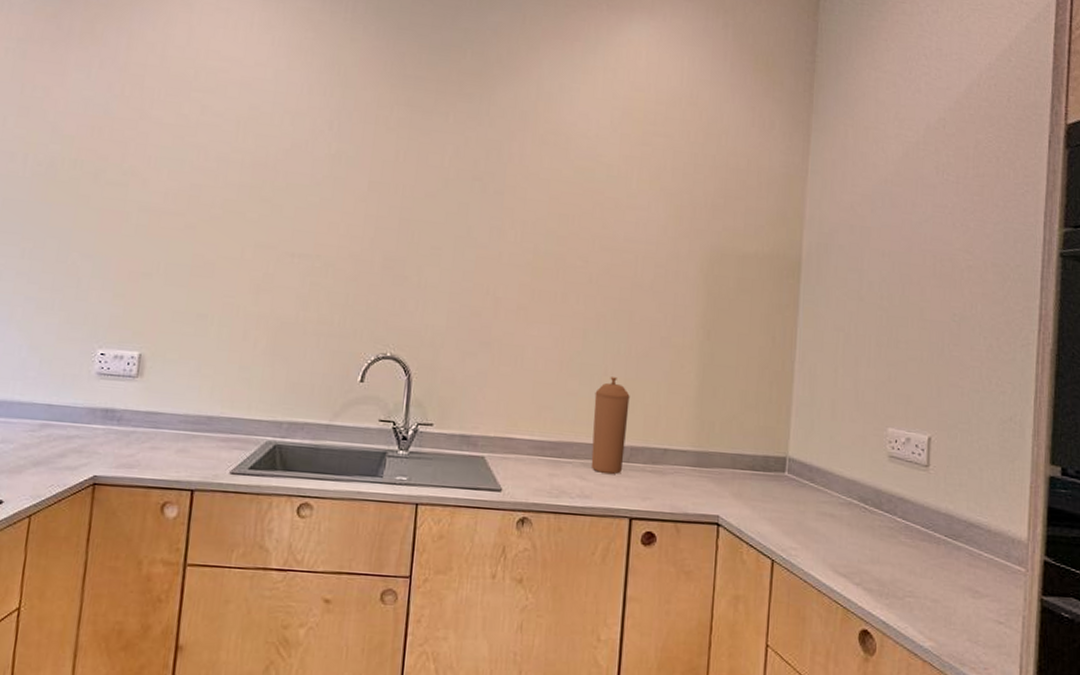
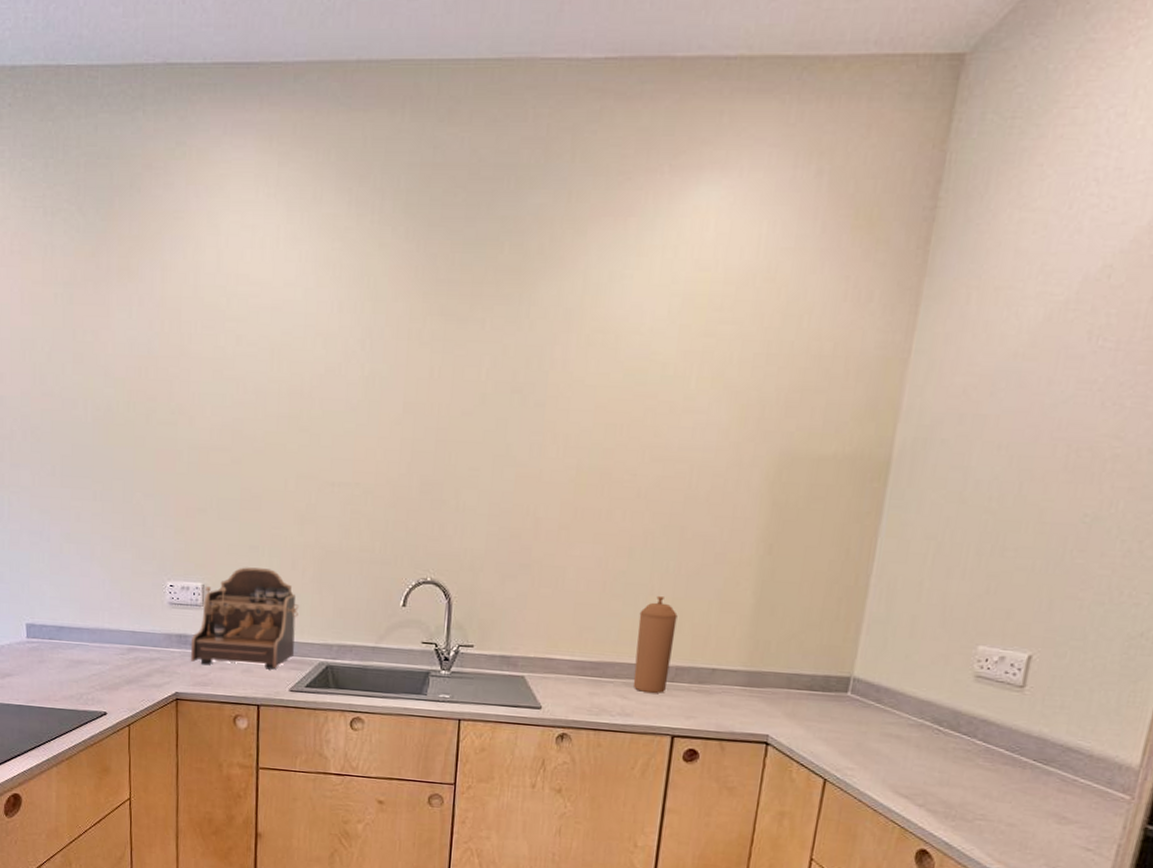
spice rack: none [117,336,248,450] -> present [190,567,299,670]

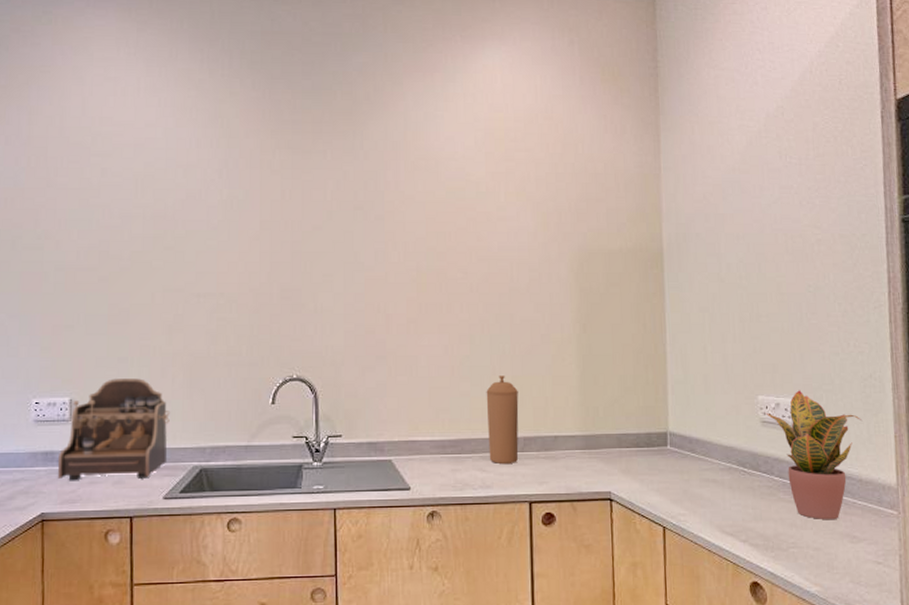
potted plant: none [983,643,1115,796] -> present [765,390,863,520]

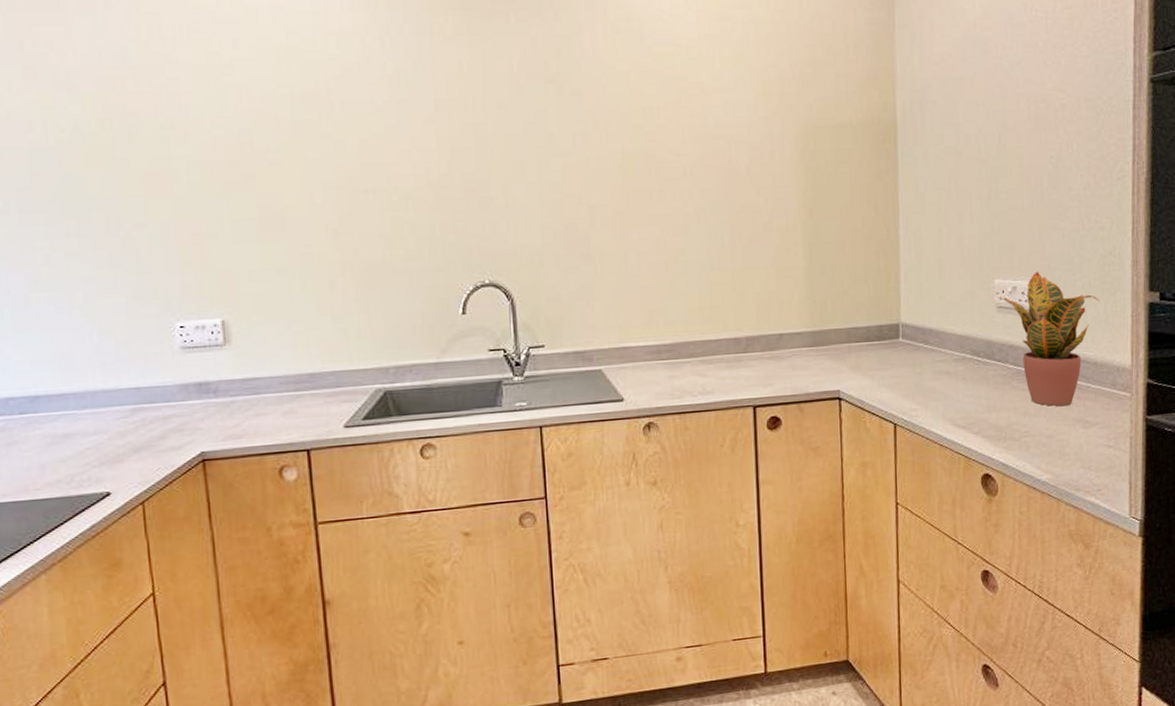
spice rack: present [57,378,170,481] -> none [214,292,345,414]
canister: present [486,376,519,463] -> none [704,270,741,367]

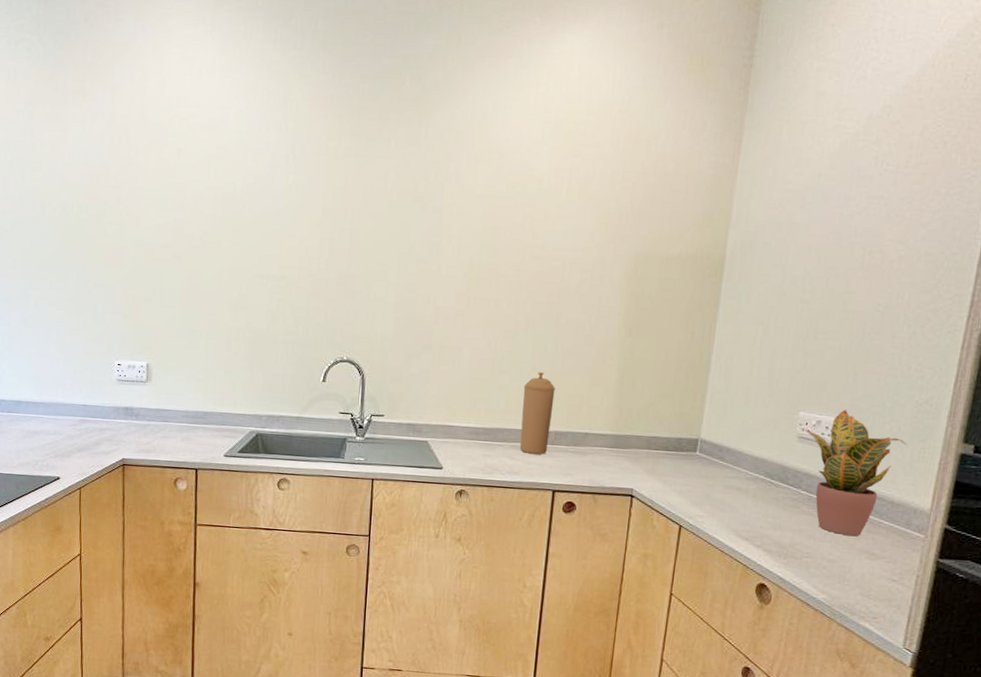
canister: none [704,270,741,367] -> present [519,372,555,454]

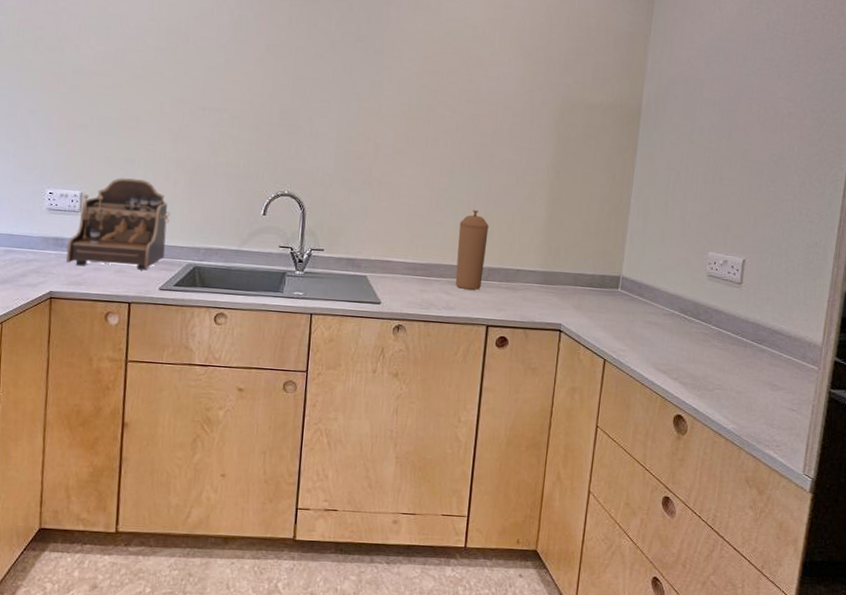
spice rack: none [136,348,232,438] -> present [66,178,170,270]
potted plant: present [804,410,908,537] -> none [713,250,801,369]

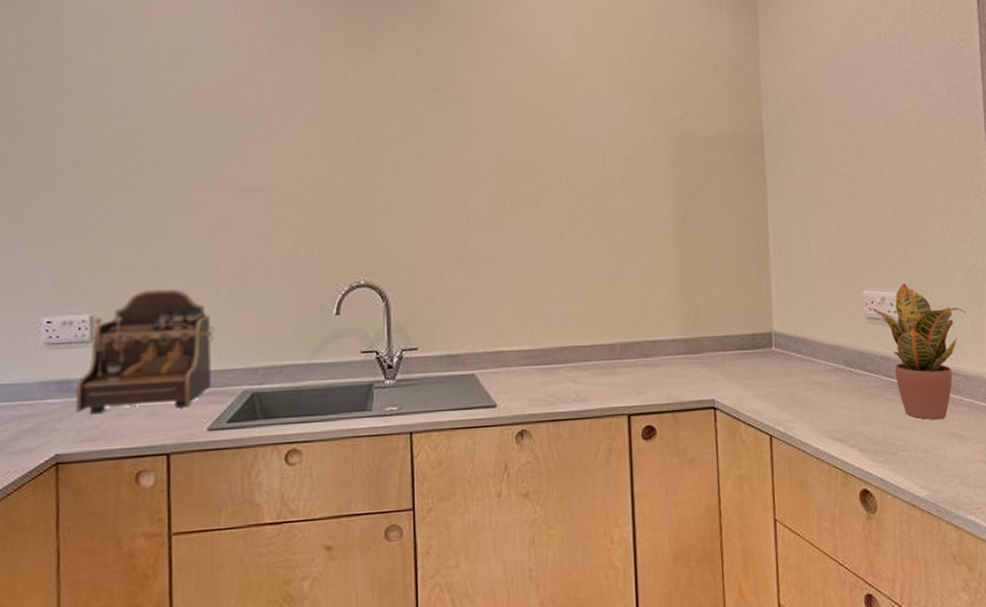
canister: present [455,210,489,290] -> none [578,276,615,373]
potted plant: none [713,250,801,369] -> present [871,283,967,420]

